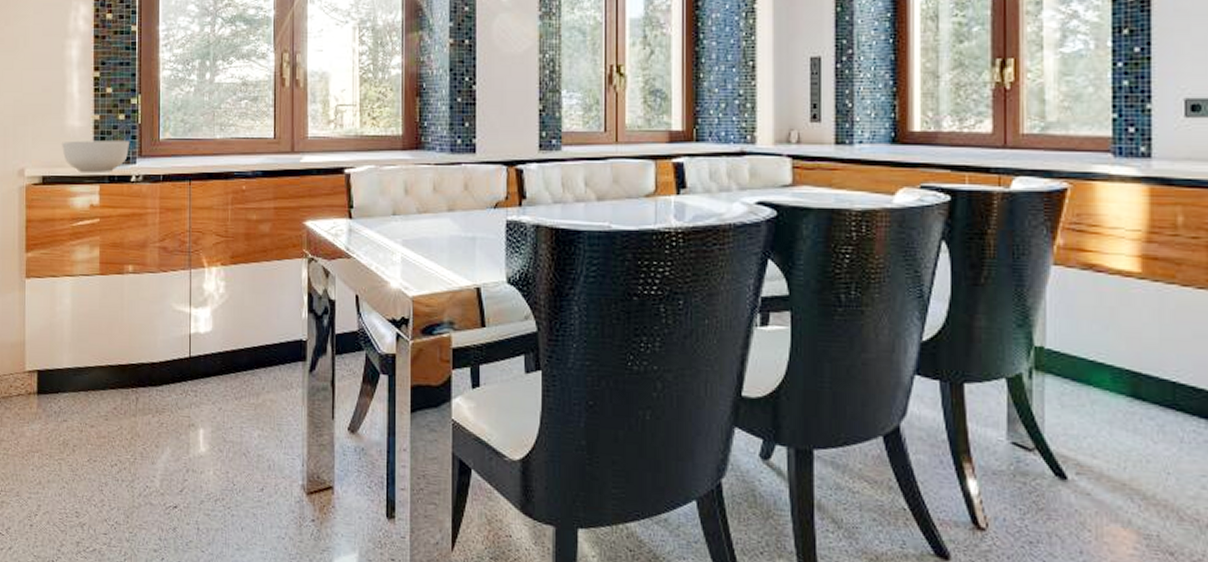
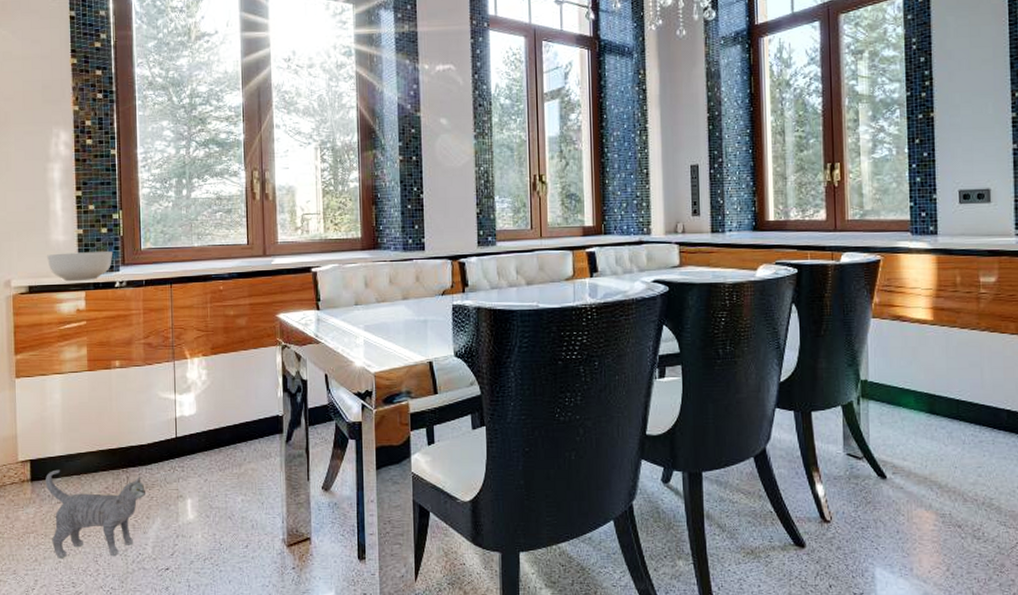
cat: none [52,383,156,486] -> present [45,469,147,558]

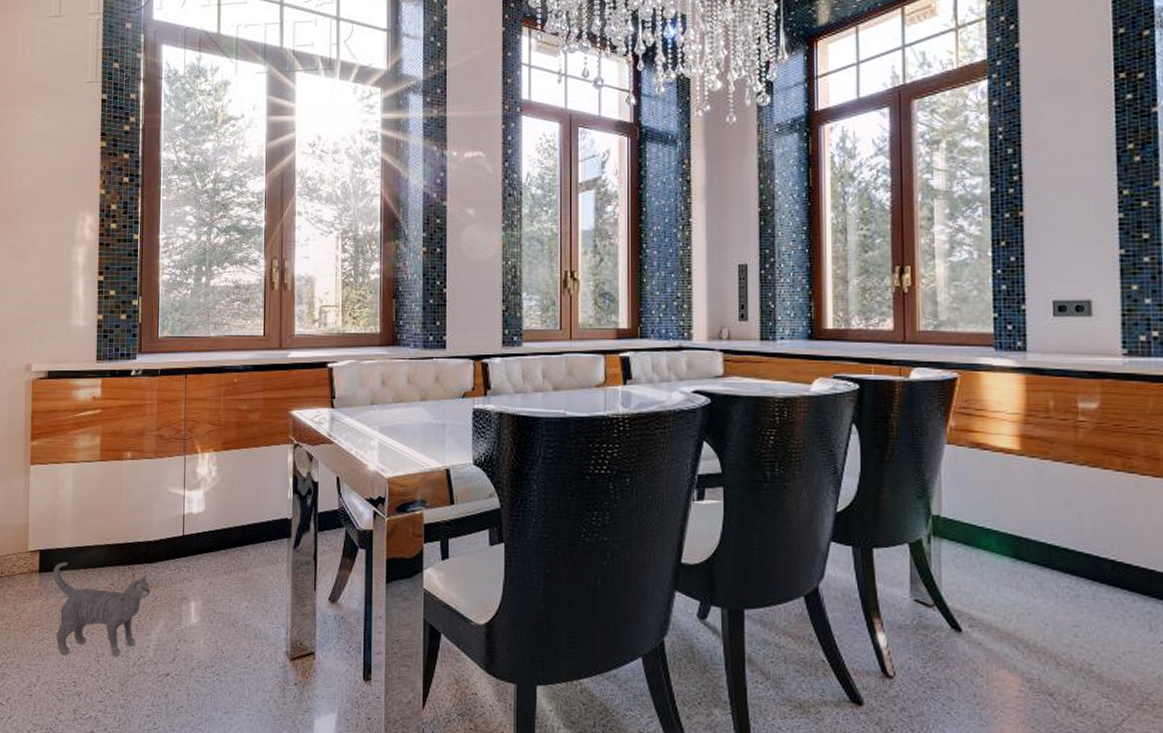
bowl: present [46,251,113,282] -> none [66,338,131,368]

